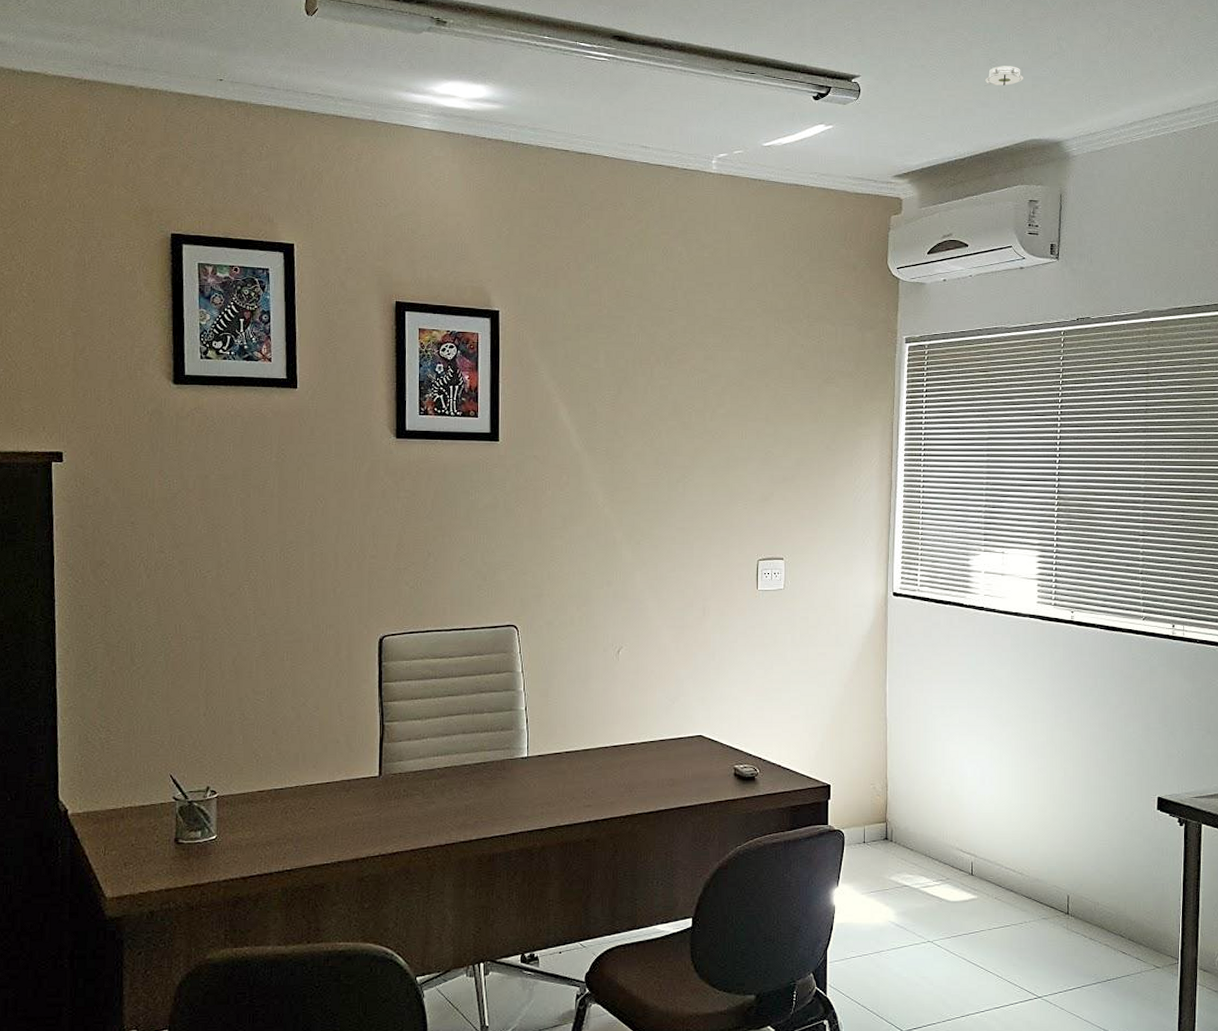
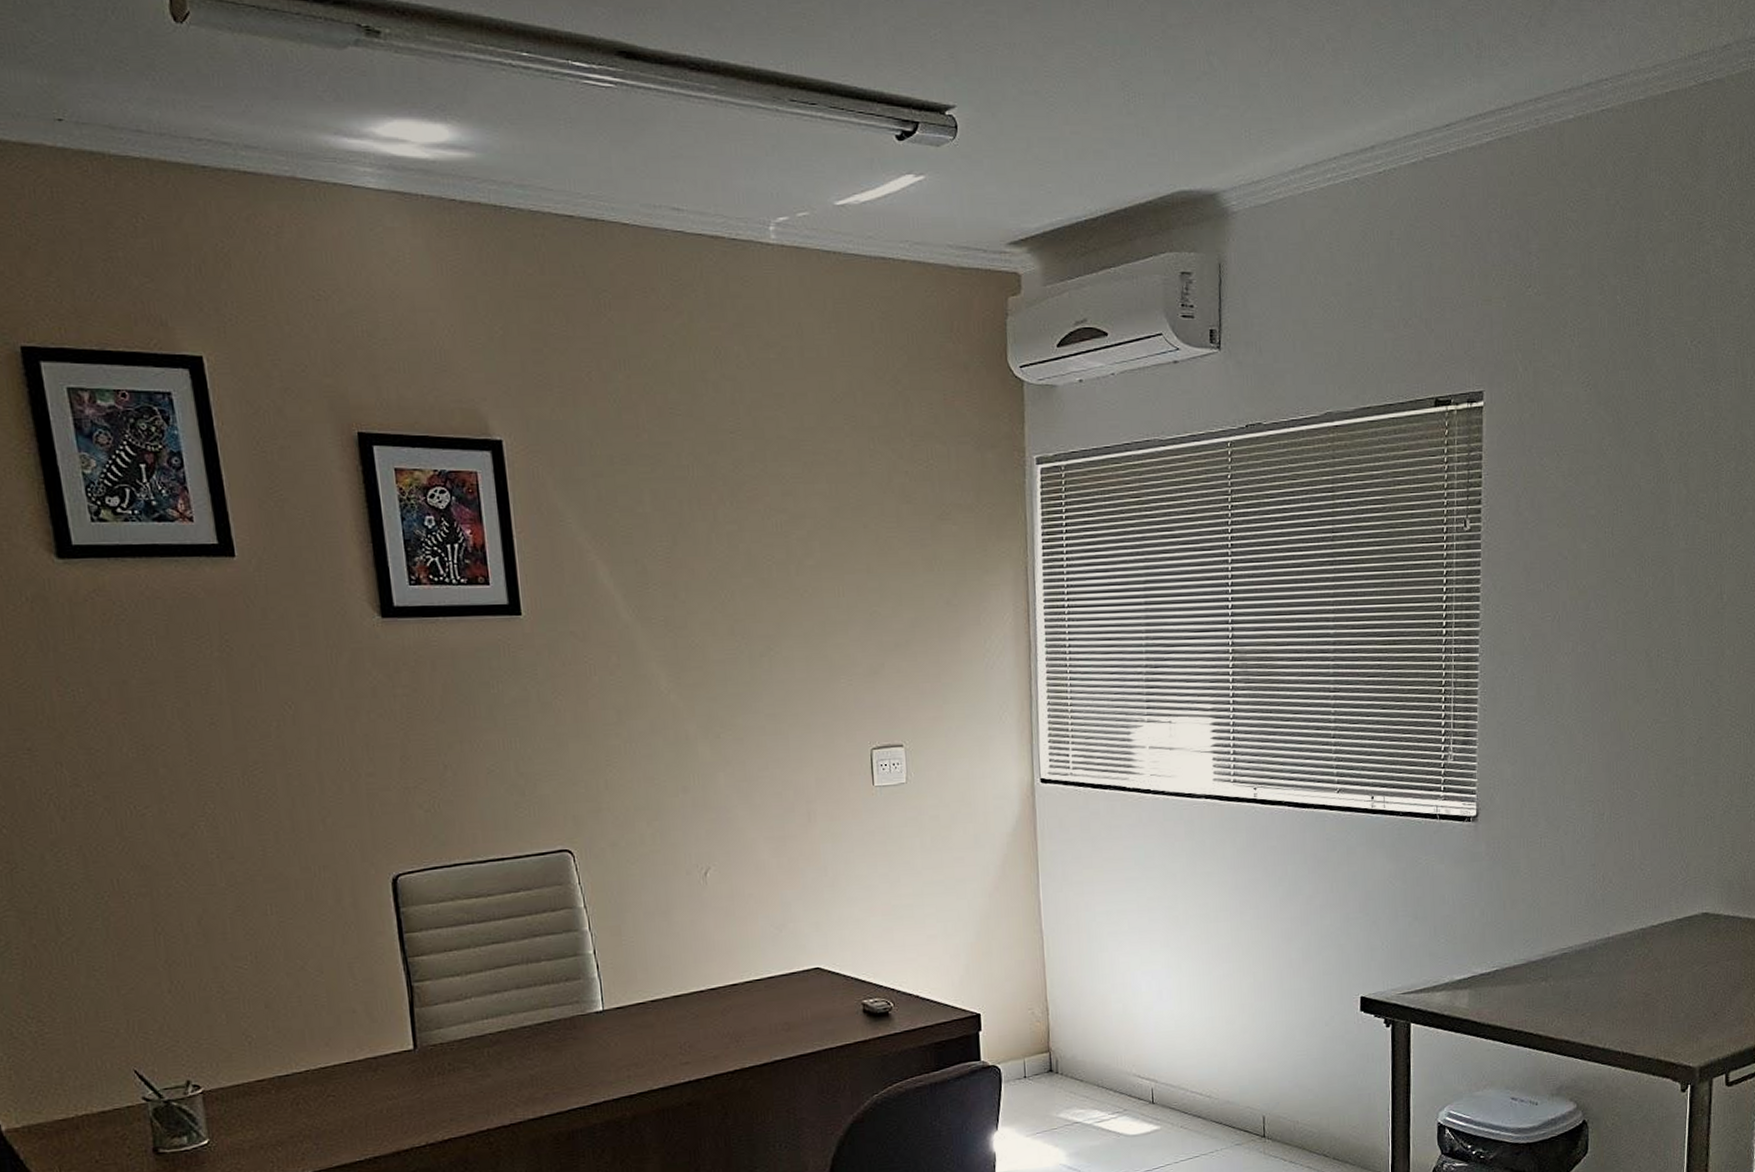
smoke detector: present [984,66,1023,86] -> none [1116,91,1166,119]

